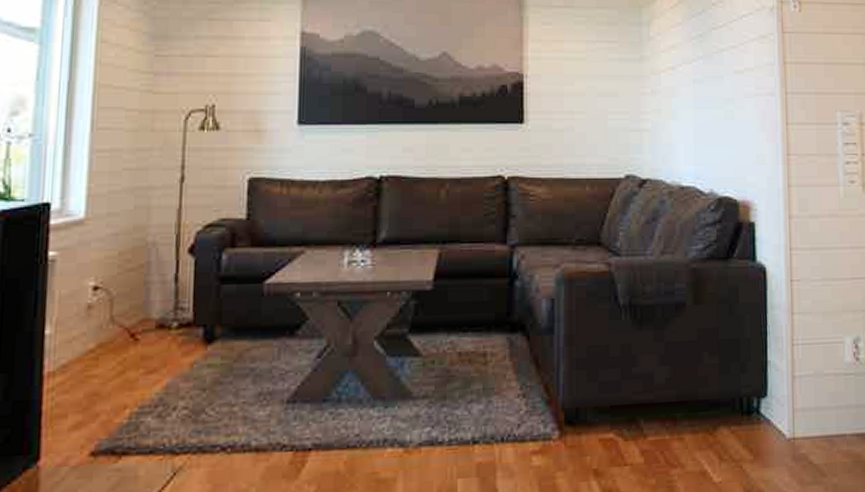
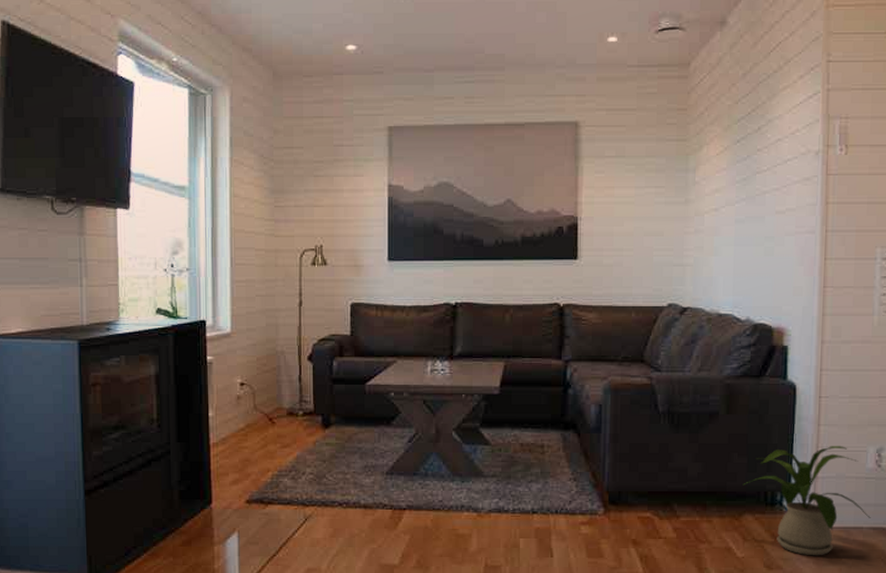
house plant: none [716,337,854,474] -> present [743,446,871,556]

